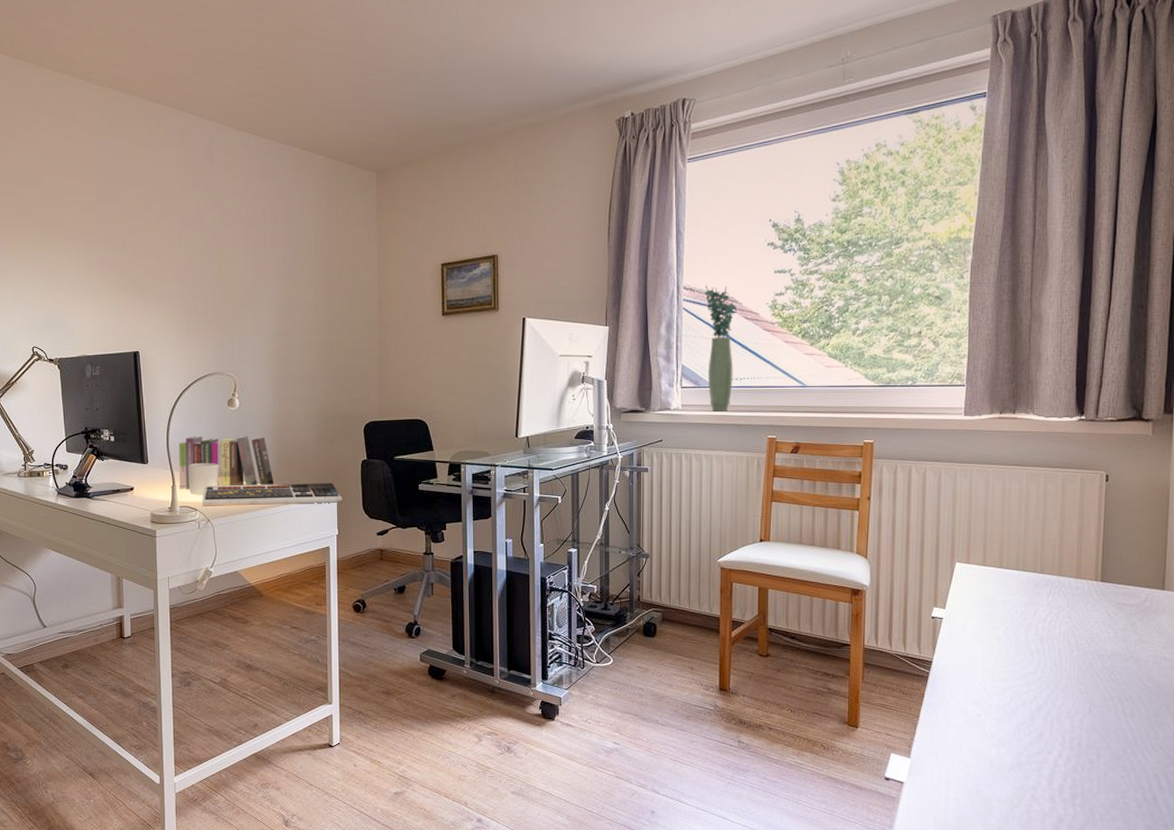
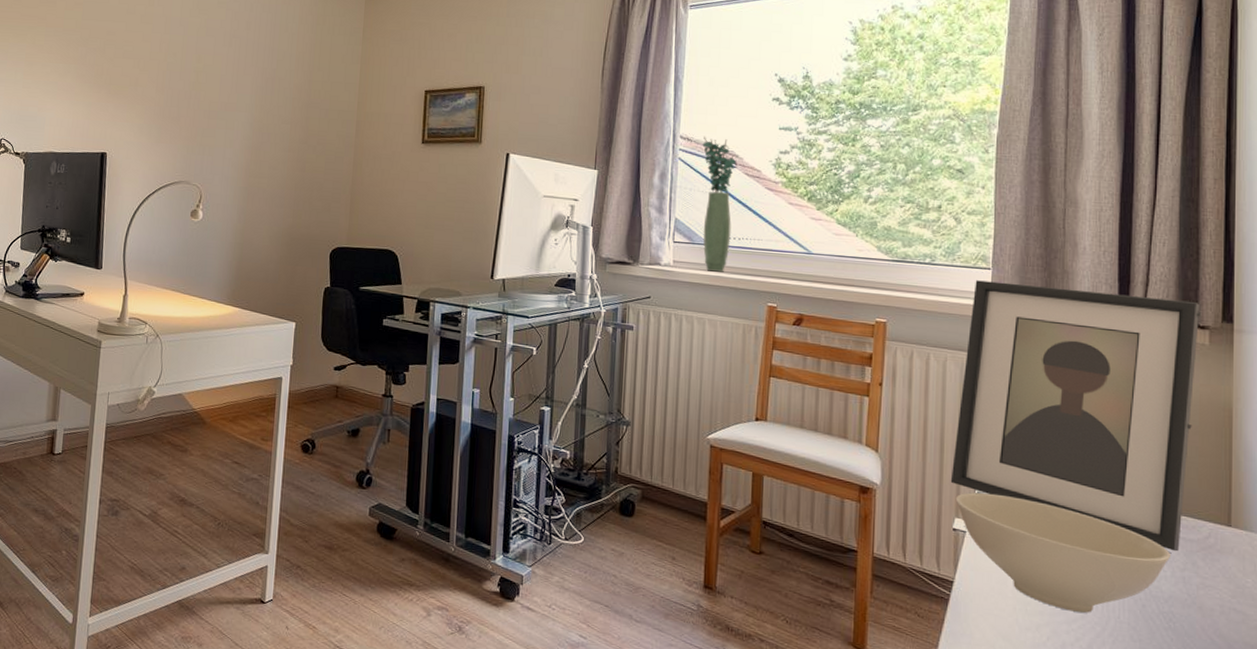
books: present [179,435,274,490] -> none [131,245,231,304]
mug: present [188,463,219,495] -> none [141,273,175,308]
computer keyboard: present [202,483,342,506] -> none [153,298,301,331]
picture frame: none [929,396,1147,616] -> present [950,280,1202,552]
bowl: none [933,583,1114,675] -> present [955,492,1170,613]

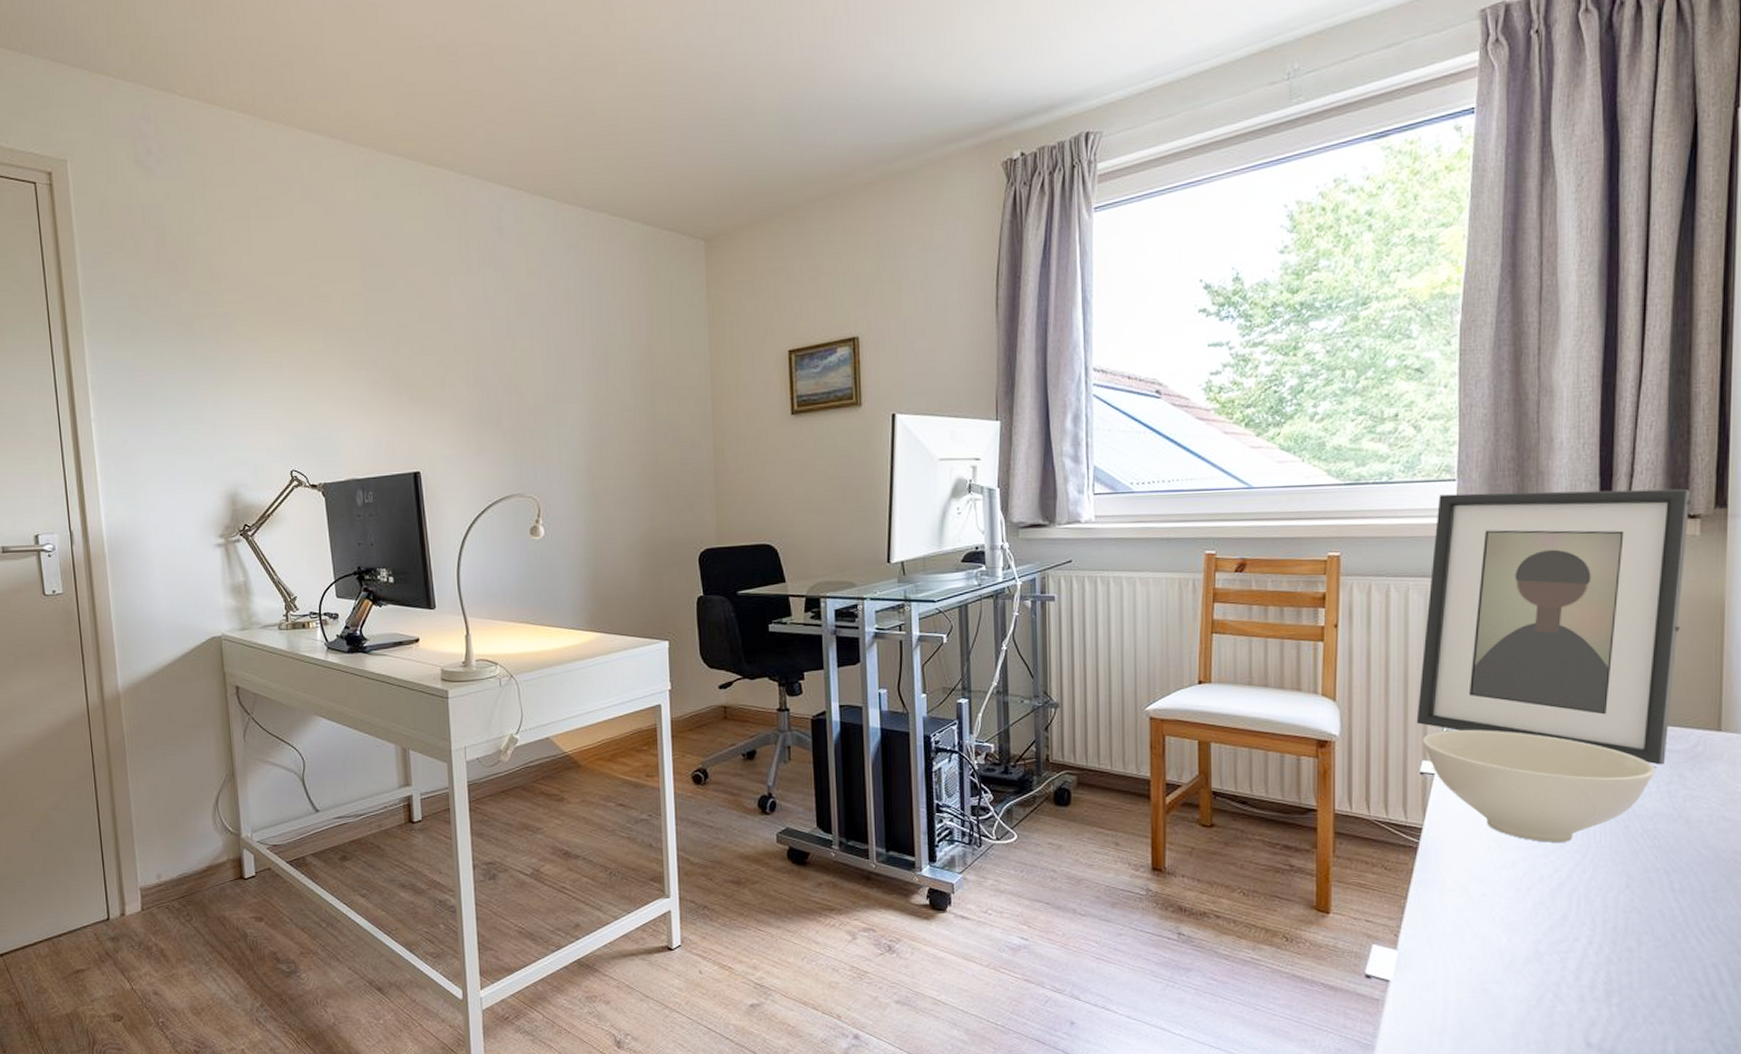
vase: present [702,137,737,272] -> none [1119,366,1161,523]

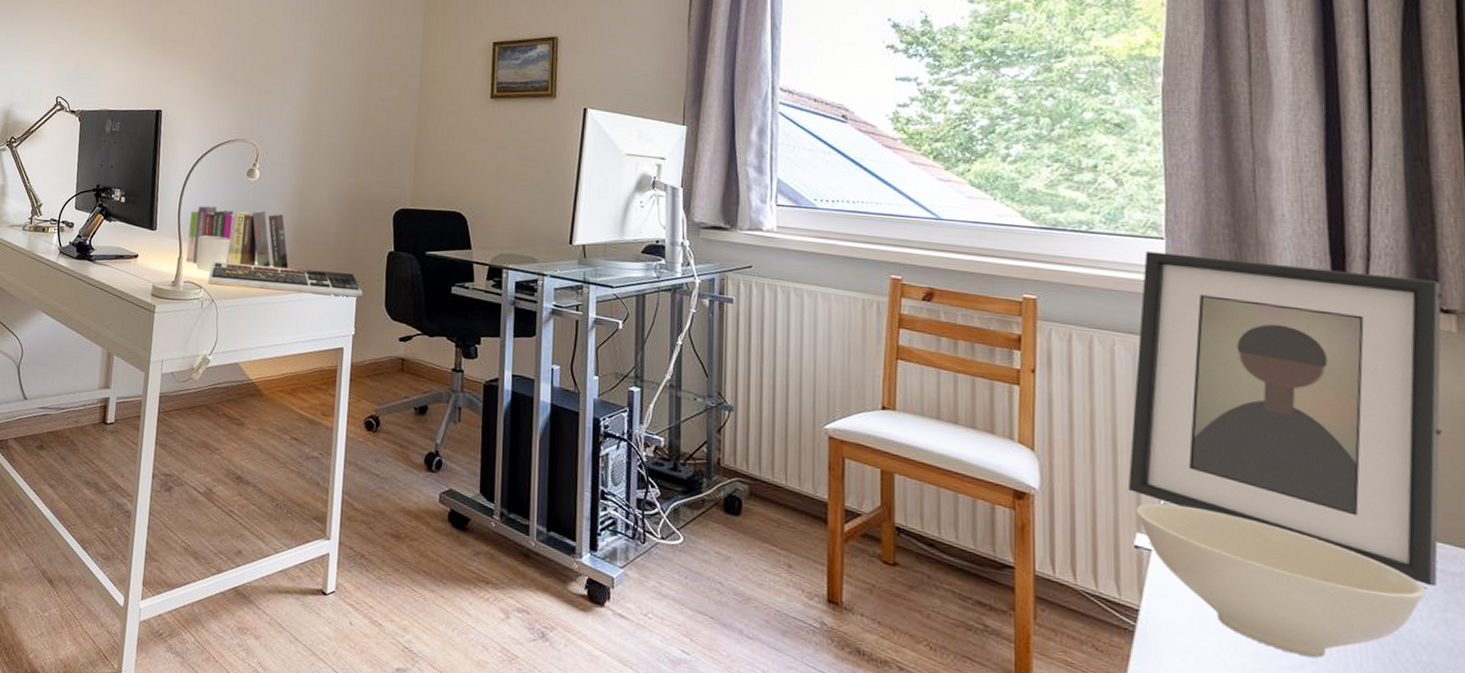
books: none [472,570,591,640] -> present [186,205,289,269]
mug: none [484,606,523,646] -> present [196,235,231,272]
computer keyboard: none [503,626,675,659] -> present [208,261,363,298]

